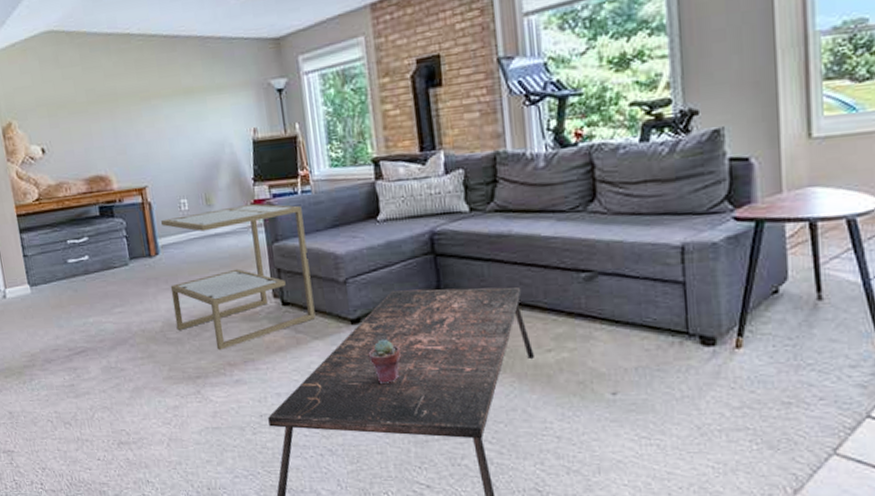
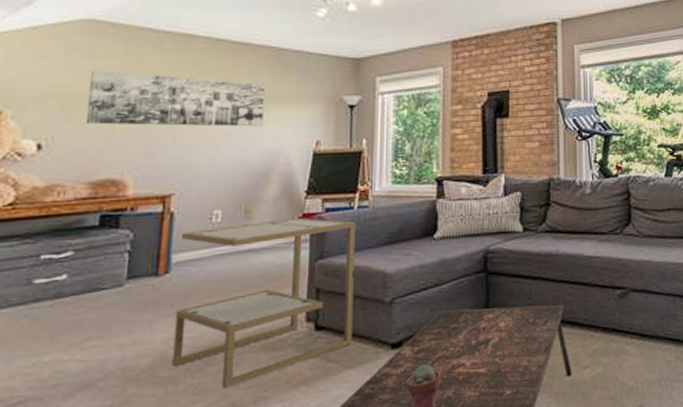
wall art: none [62,75,205,128] -> present [87,70,265,127]

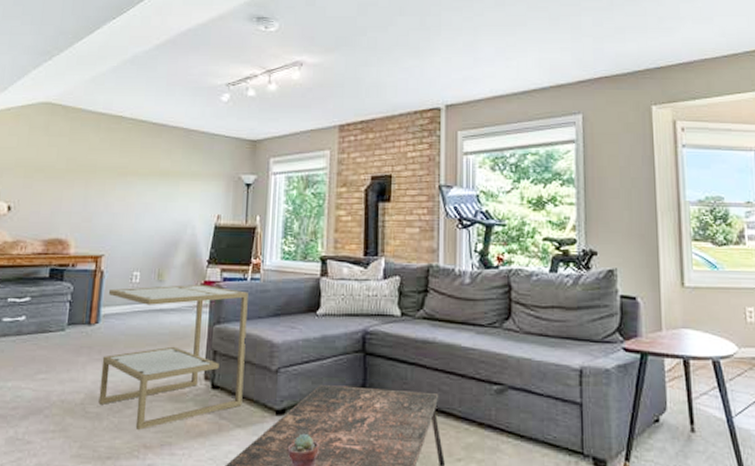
wall art: present [87,70,265,127] -> none [43,146,177,200]

